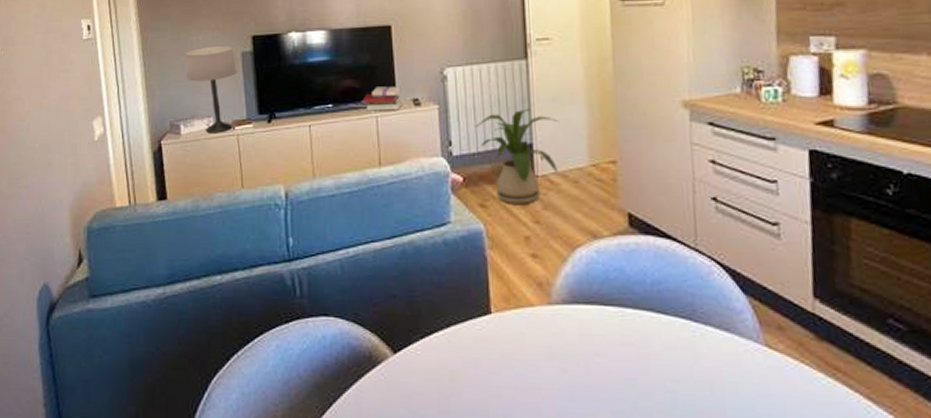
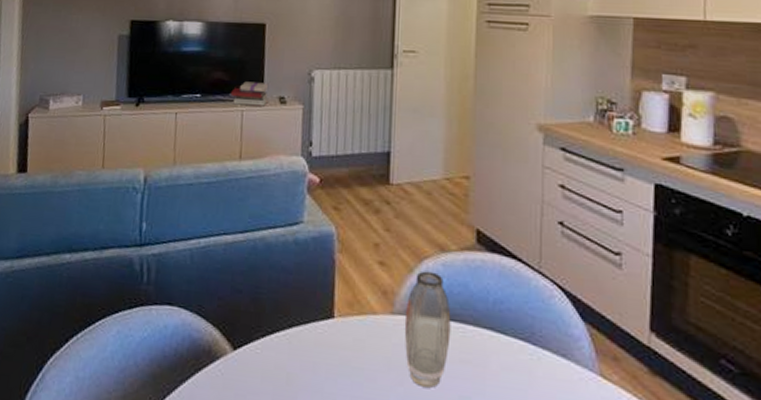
table lamp: present [184,45,237,134] -> none [62,25,112,112]
house plant: present [476,108,560,205] -> none [337,116,419,212]
vase: none [562,259,611,372] -> present [404,271,451,388]

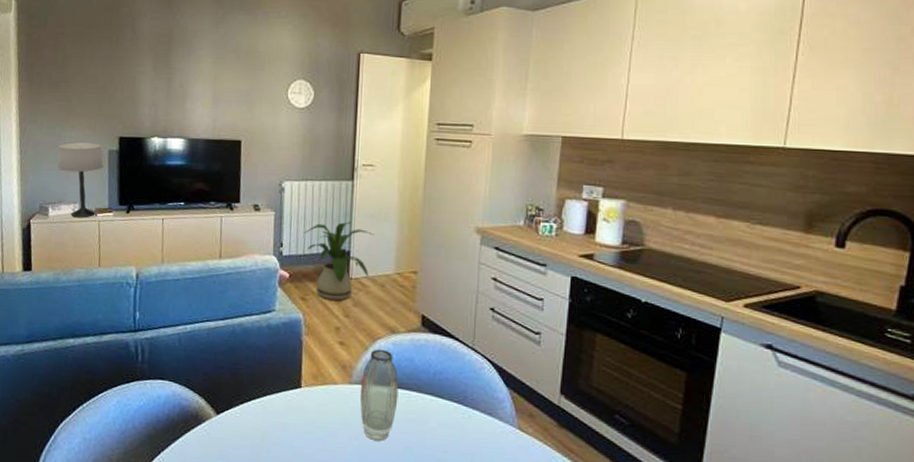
table lamp: none [62,25,112,112] -> present [57,141,104,218]
books: present [231,81,269,108] -> none [211,191,245,214]
house plant: none [337,116,419,212] -> present [304,221,375,301]

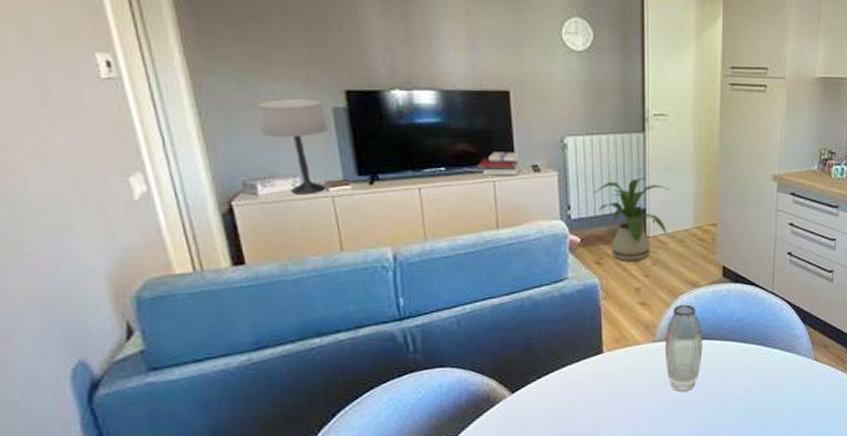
books: none [211,191,245,214] -> present [479,152,521,177]

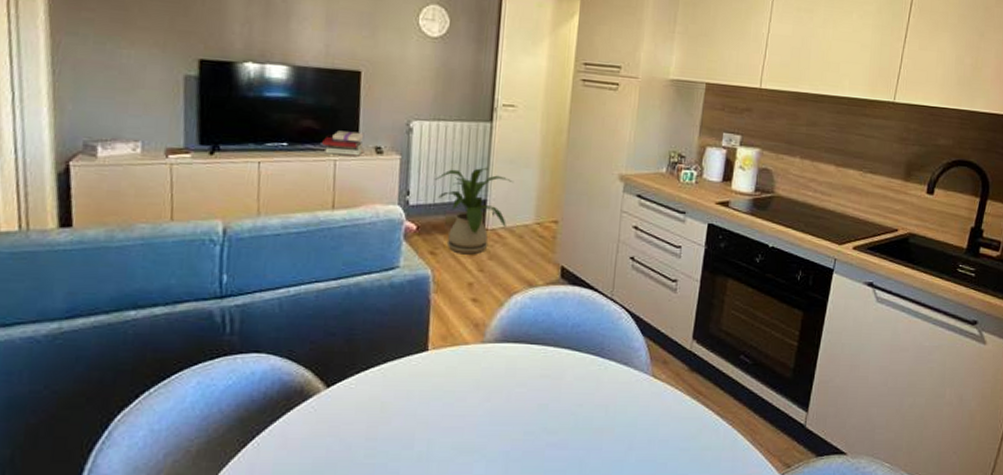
table lamp: present [256,98,328,195] -> none [109,62,177,160]
vase: present [664,304,703,392] -> none [493,304,535,400]

